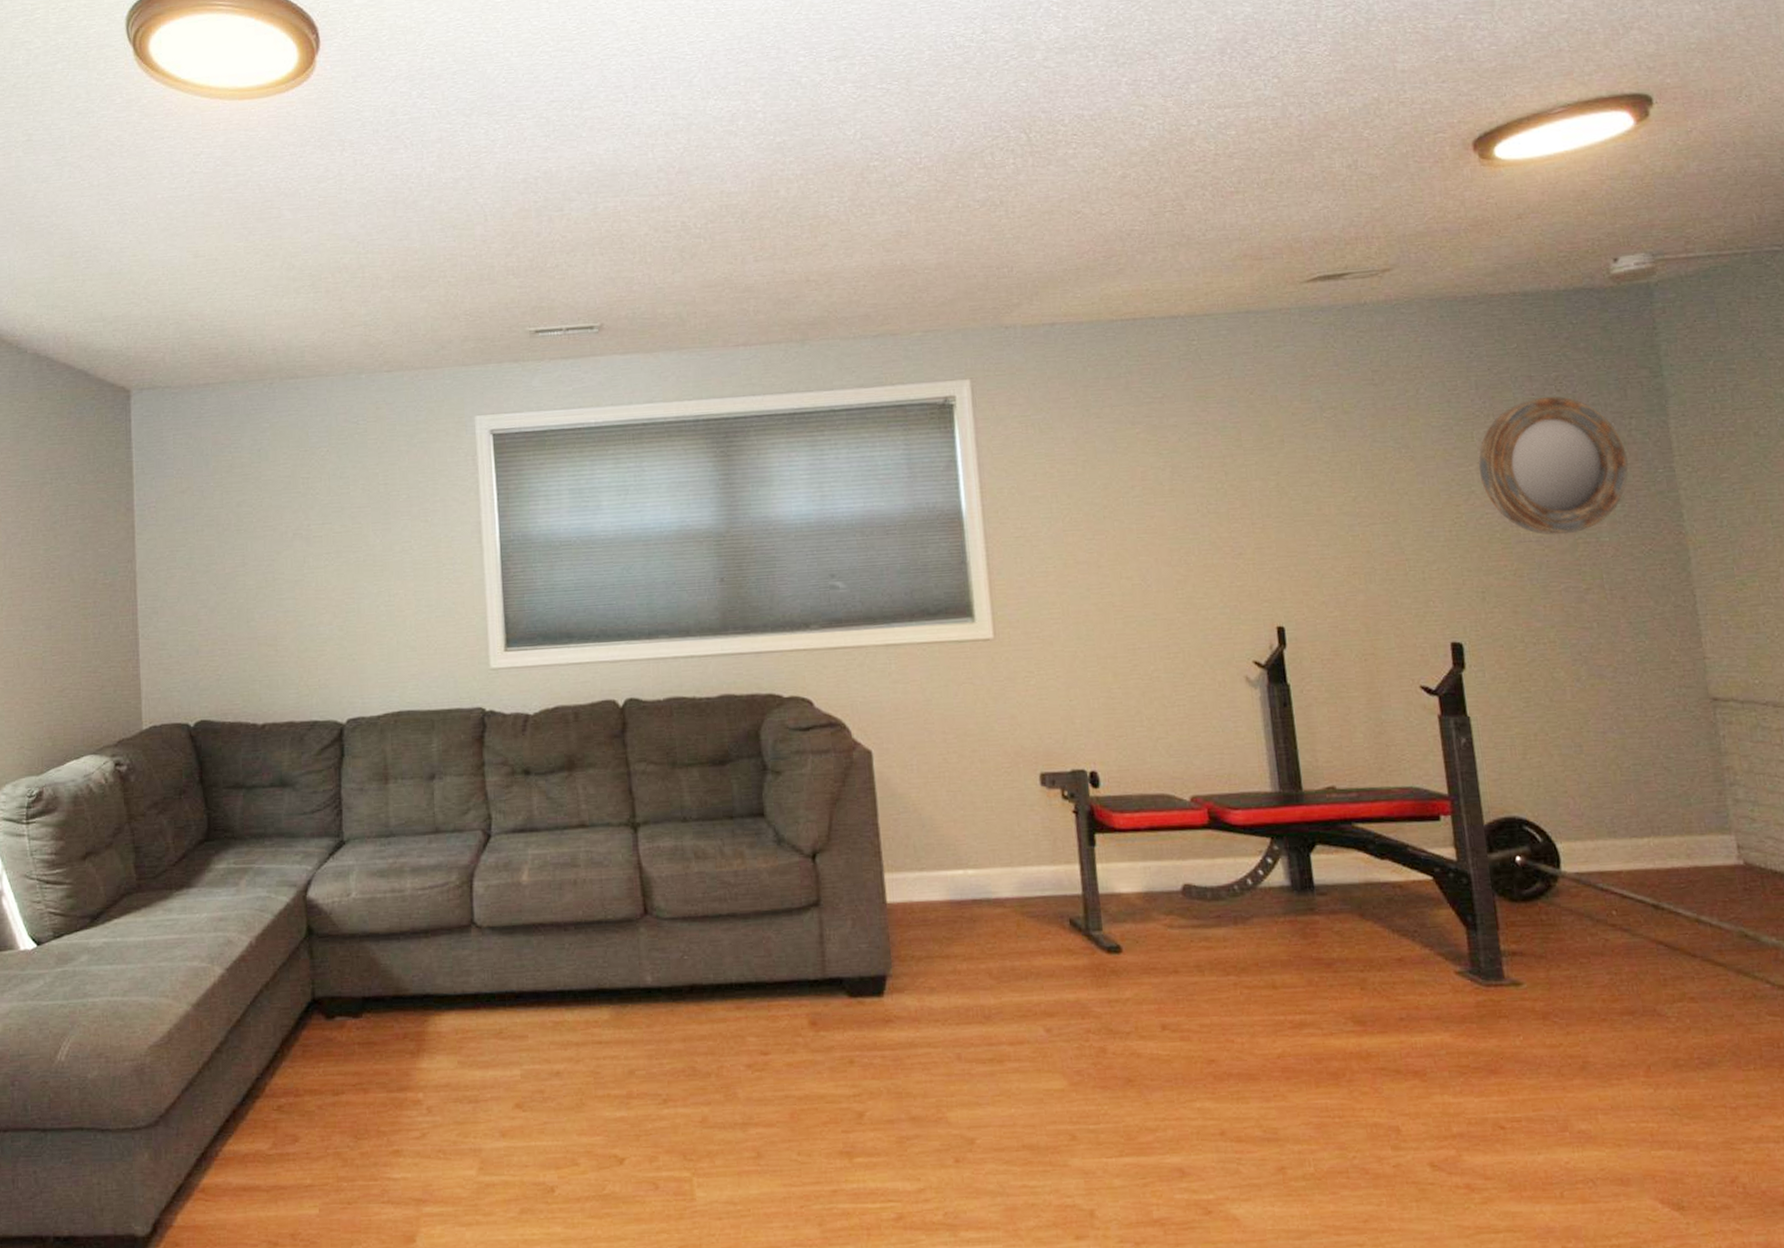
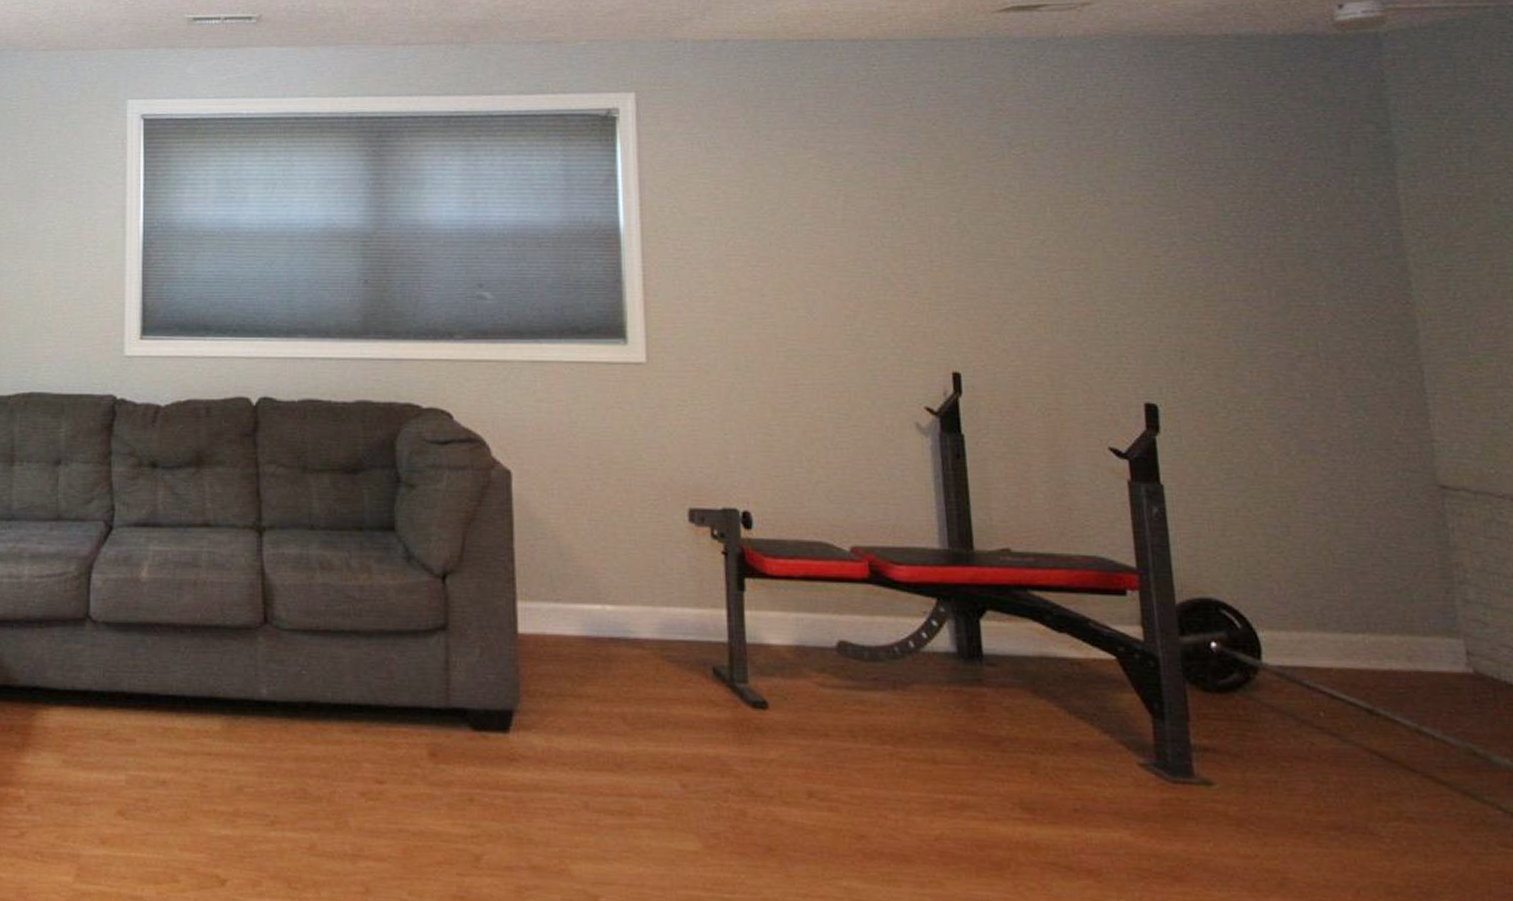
home mirror: present [1478,396,1629,536] -> none [1181,146,1350,295]

